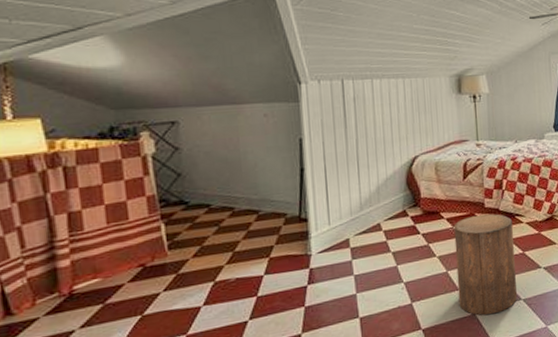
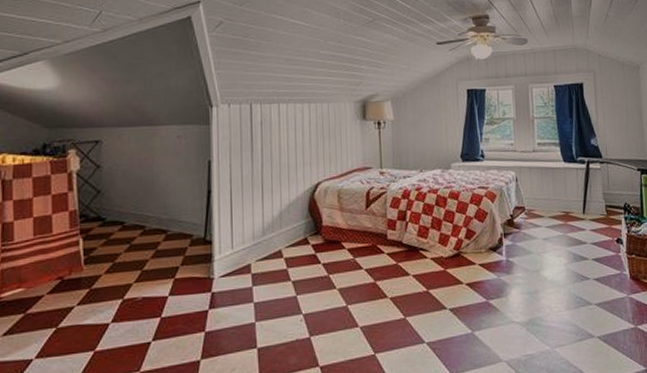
stool: present [453,214,517,315] -> none [355,246,420,357]

